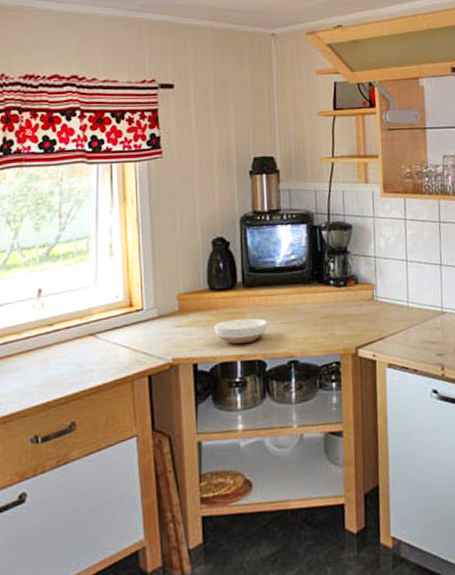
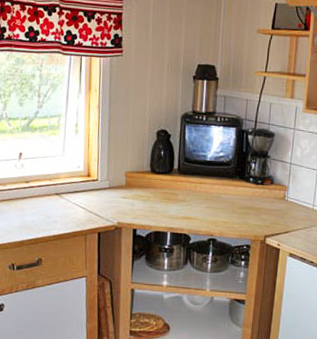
bowl: present [214,318,268,344] -> none [152,198,195,219]

